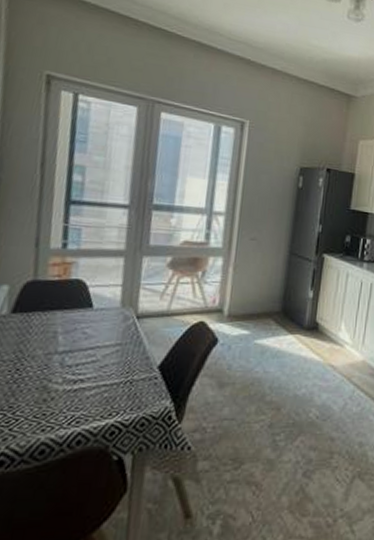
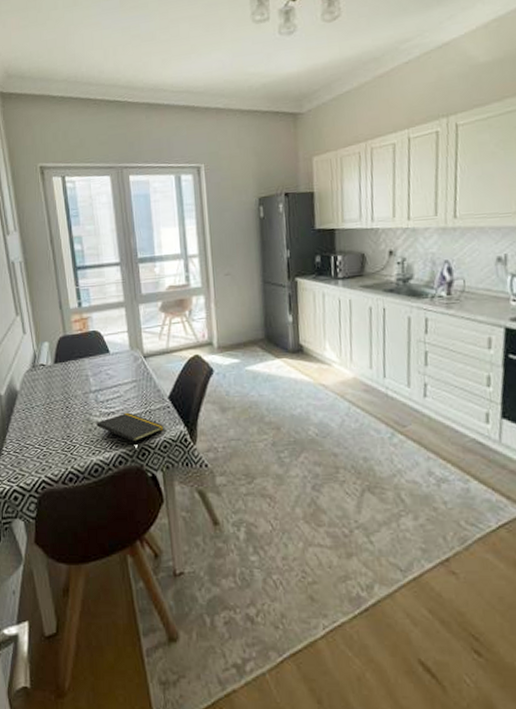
notepad: none [55,381,147,421] -> present [96,412,165,445]

